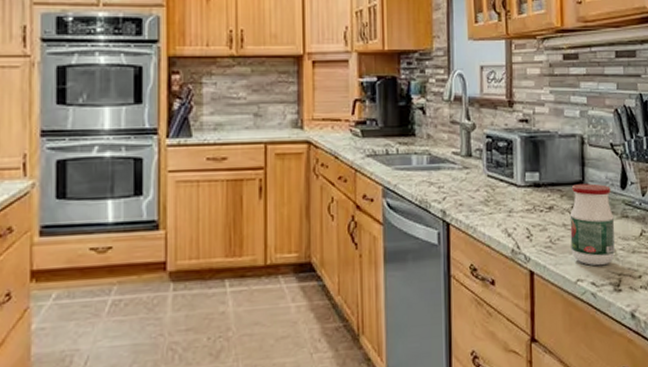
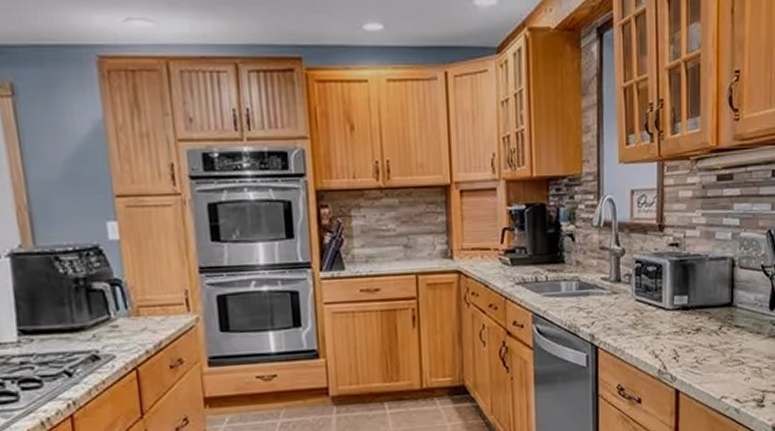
jar: present [569,183,615,266] -> none [716,305,762,384]

